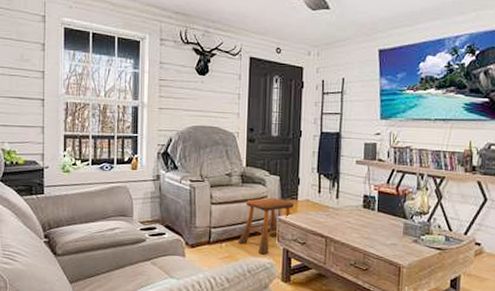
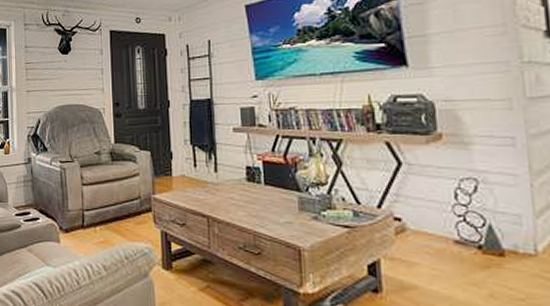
stool: present [237,198,294,254] -> none [111,175,168,238]

